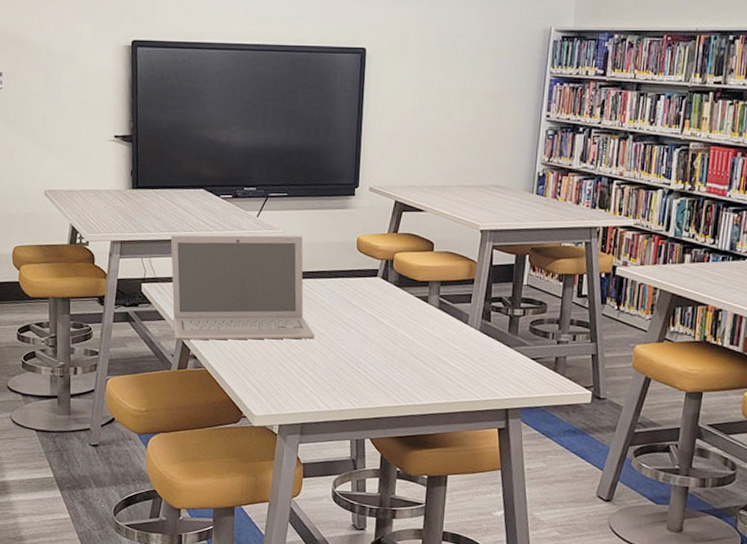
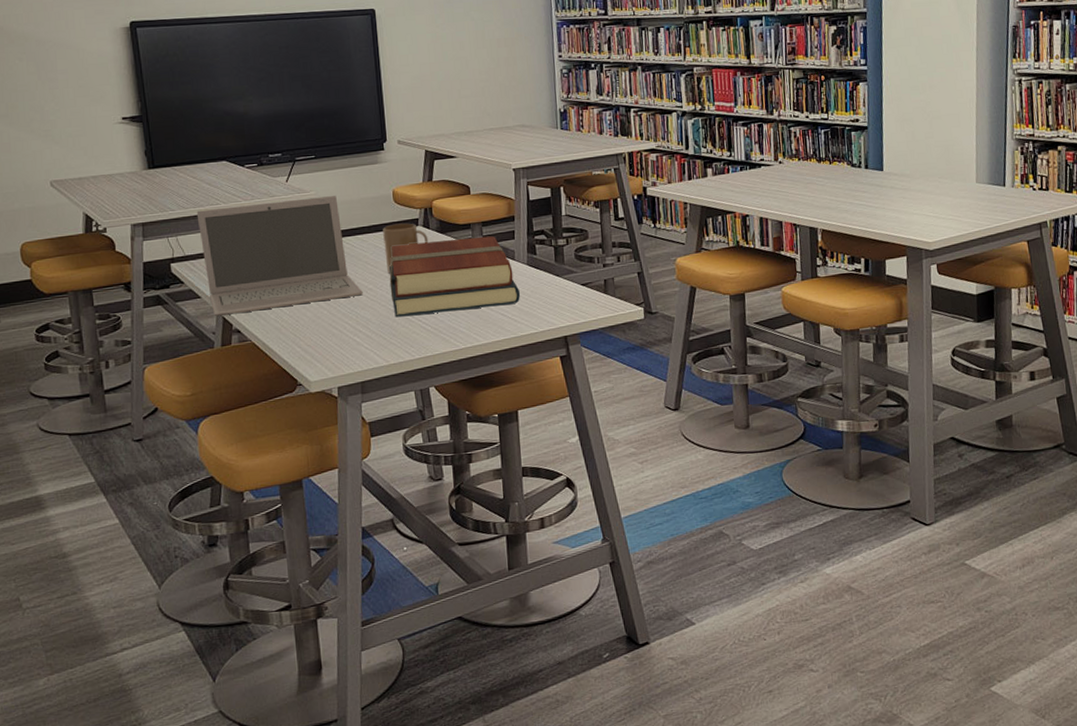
mug: none [341,272,386,321] -> present [383,223,429,274]
books: none [341,293,468,369] -> present [388,235,520,317]

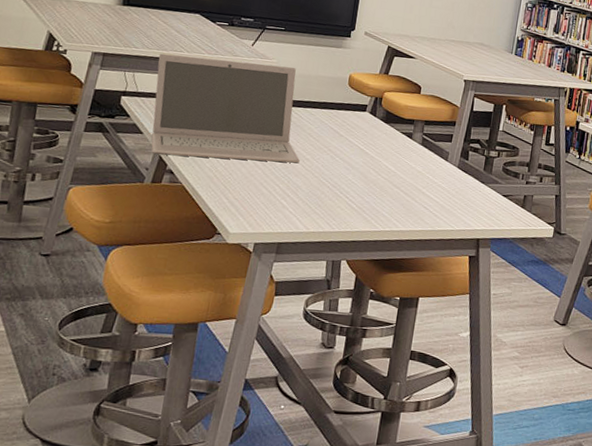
mug: present [383,223,429,274] -> none [327,105,373,149]
books: present [388,235,520,317] -> none [324,124,446,200]

